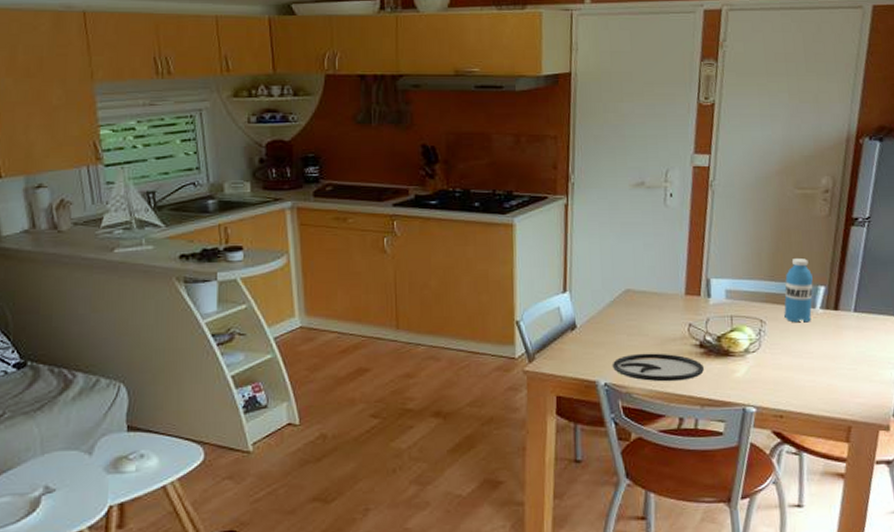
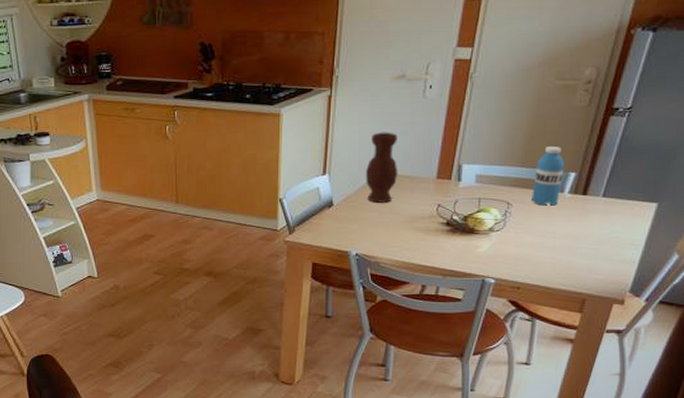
vase: none [609,244,645,323] -> present [365,132,398,203]
plate: present [613,353,704,382] -> none [364,229,448,254]

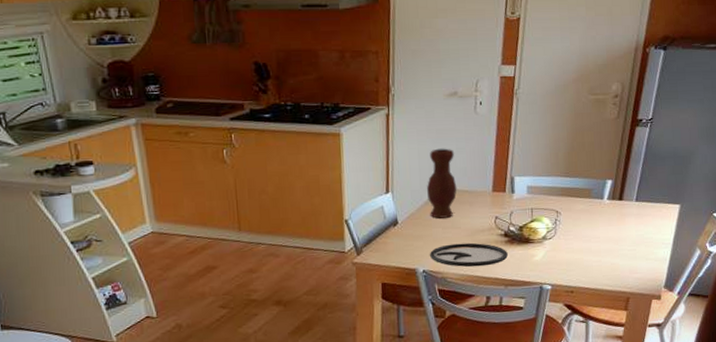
plate: none [364,229,448,254] -> present [430,242,508,267]
water bottle: present [532,147,564,206] -> none [576,156,602,213]

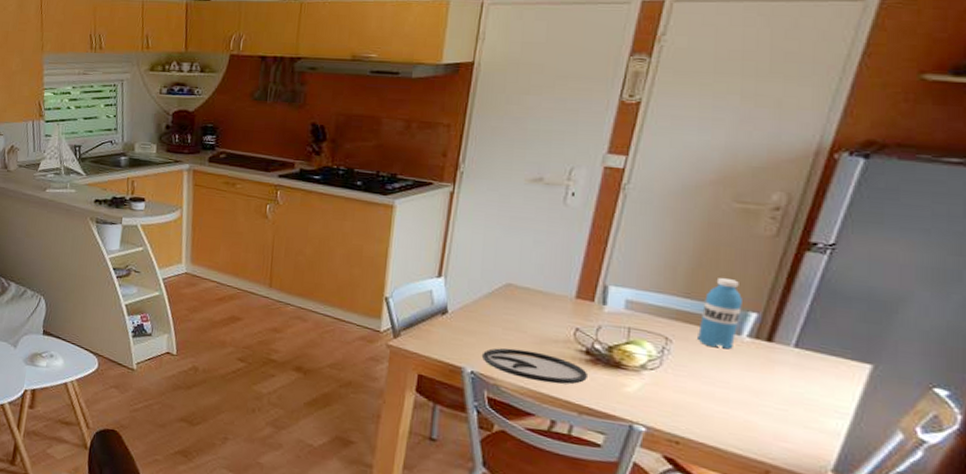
vase: present [426,148,457,219] -> none [488,237,530,318]
water bottle: none [576,156,602,213] -> present [698,278,742,350]

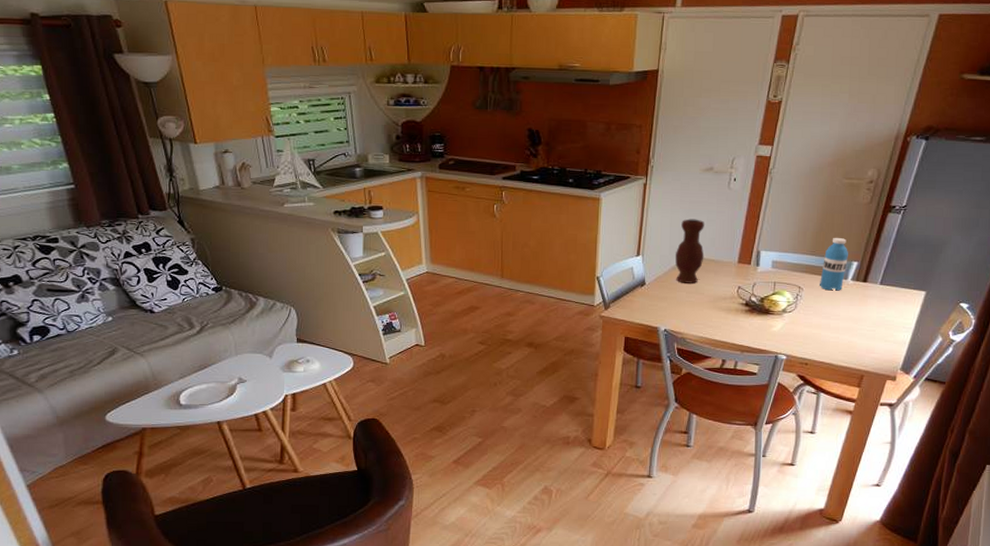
plate: present [483,348,587,385] -> none [672,308,747,332]
vase: none [488,237,530,318] -> present [675,219,704,284]

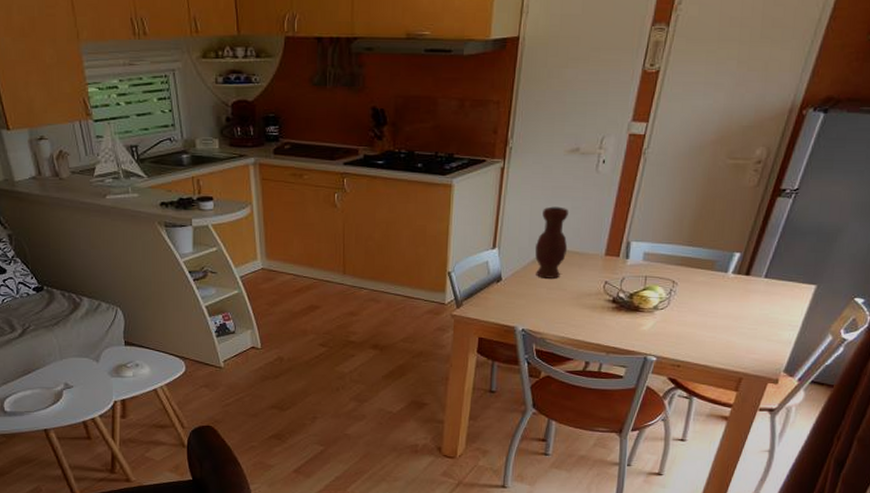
water bottle: present [820,238,848,291] -> none [696,226,730,285]

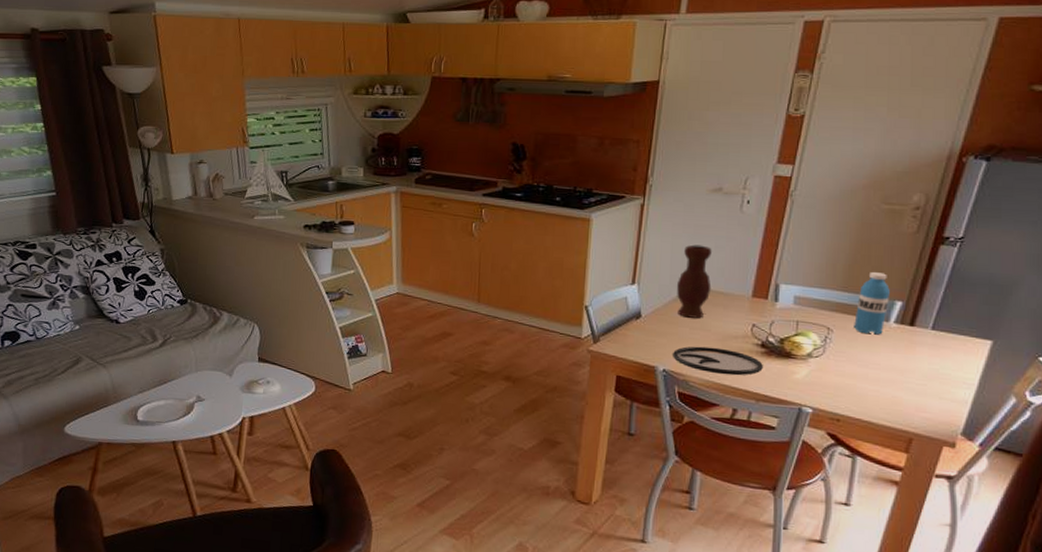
plate: none [531,305,614,331] -> present [673,346,763,376]
water bottle: none [696,226,730,285] -> present [854,272,890,335]

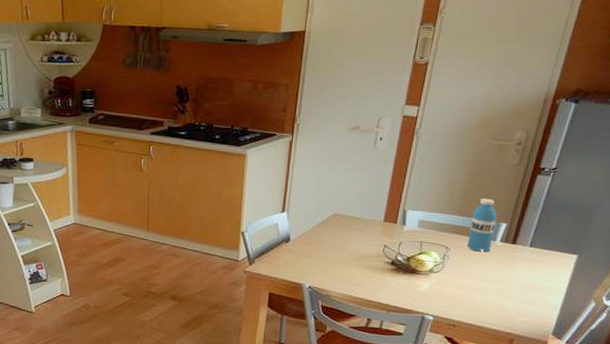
plate: present [673,346,763,376] -> none [317,265,393,290]
vase: present [676,244,712,318] -> none [320,176,350,241]

